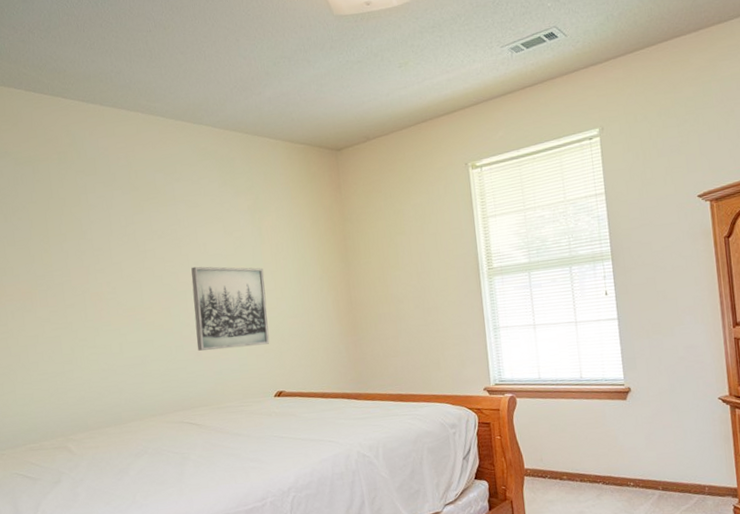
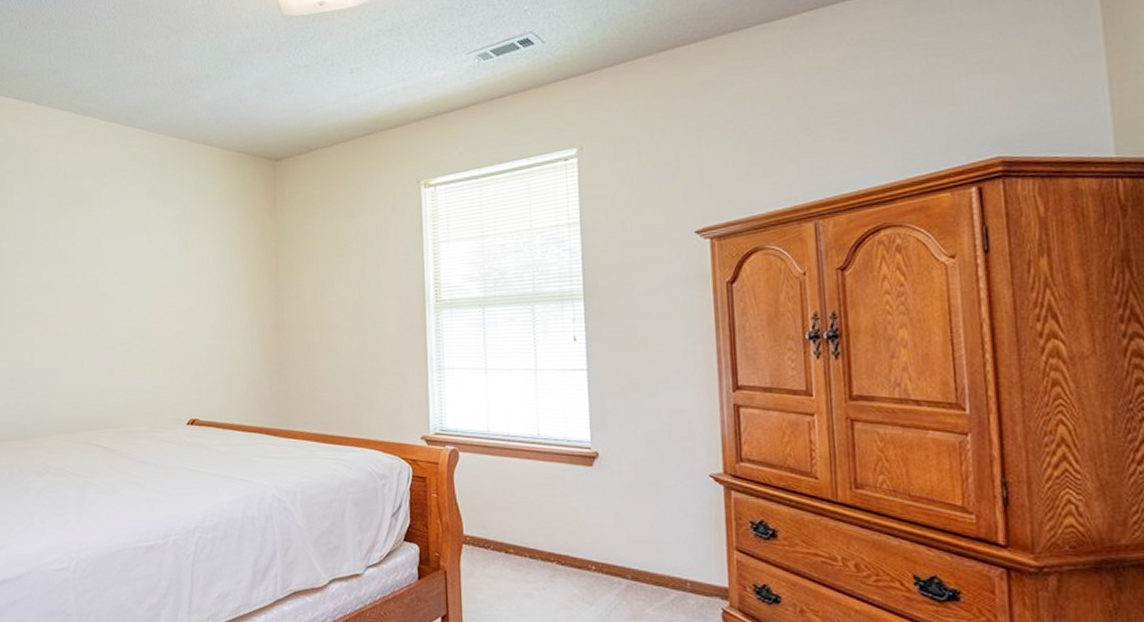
wall art: present [191,266,270,351] -> none [110,277,187,368]

